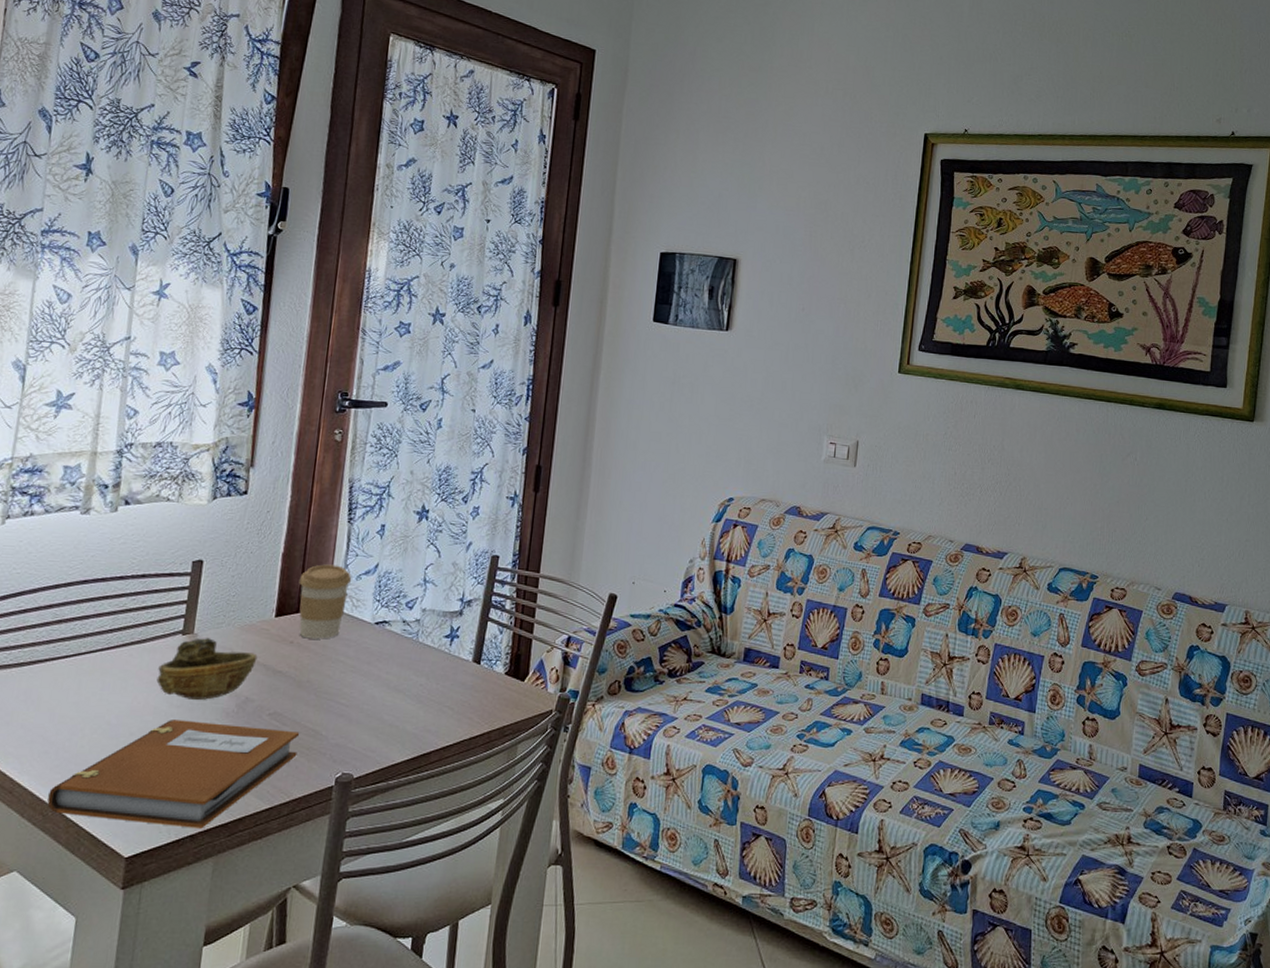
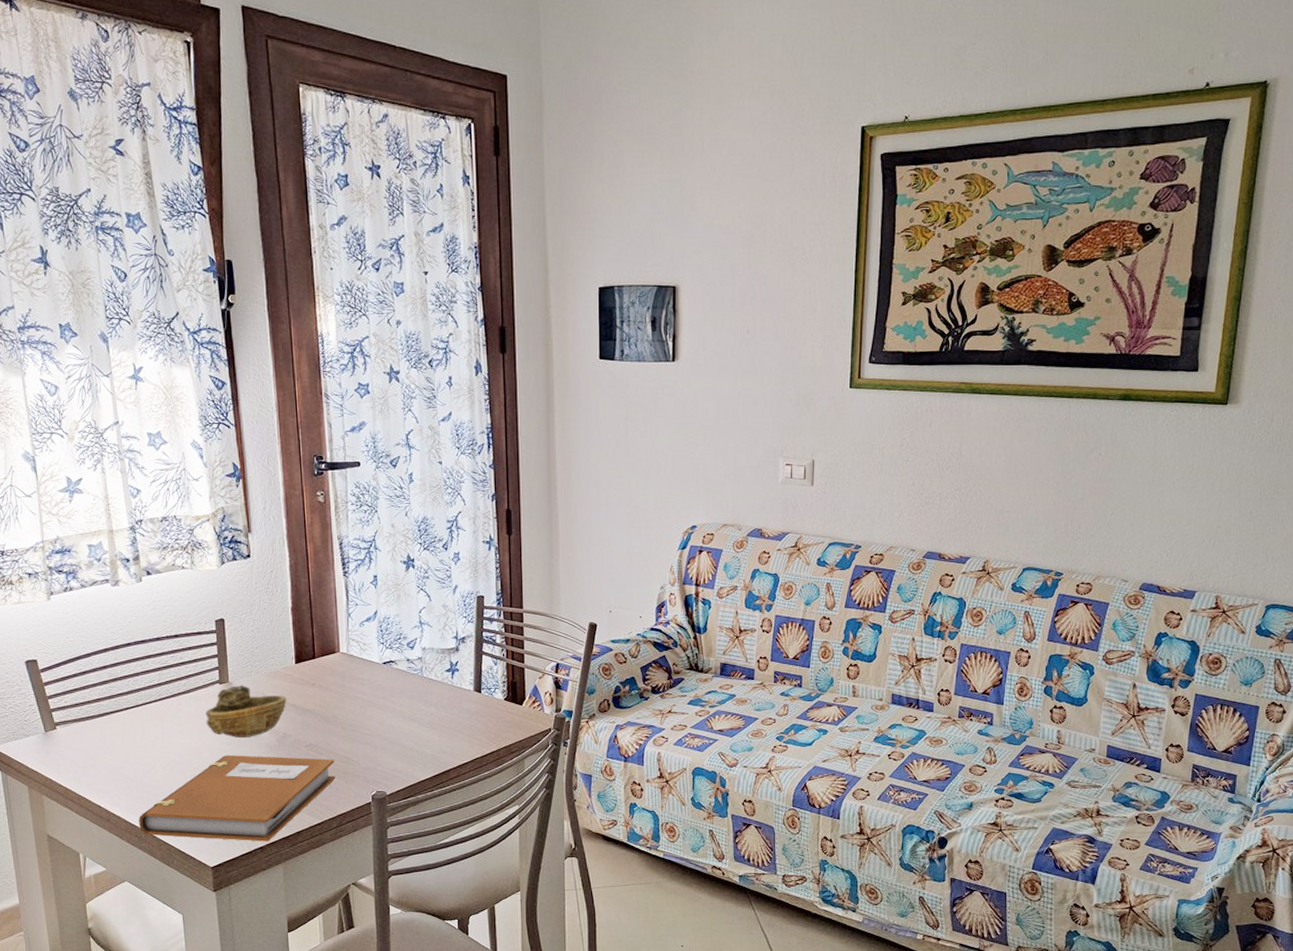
coffee cup: present [299,564,352,639] -> none [310,614,356,680]

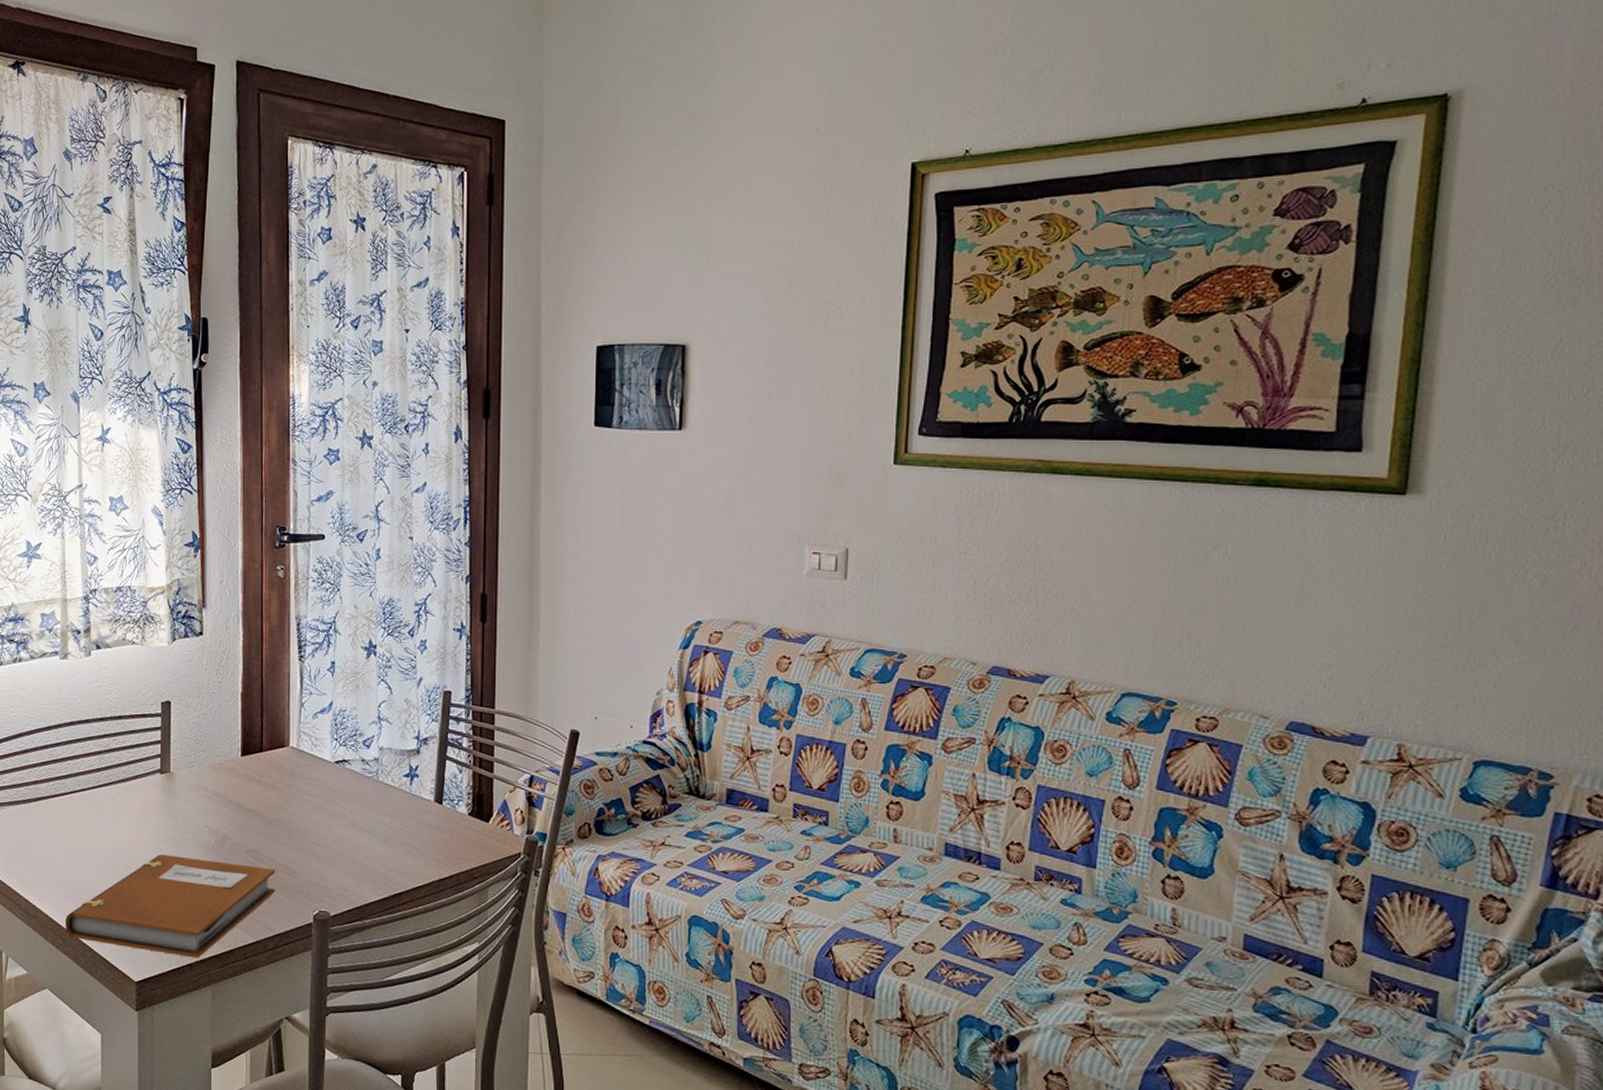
decorative bowl: present [205,685,287,738] -> none [143,776,230,836]

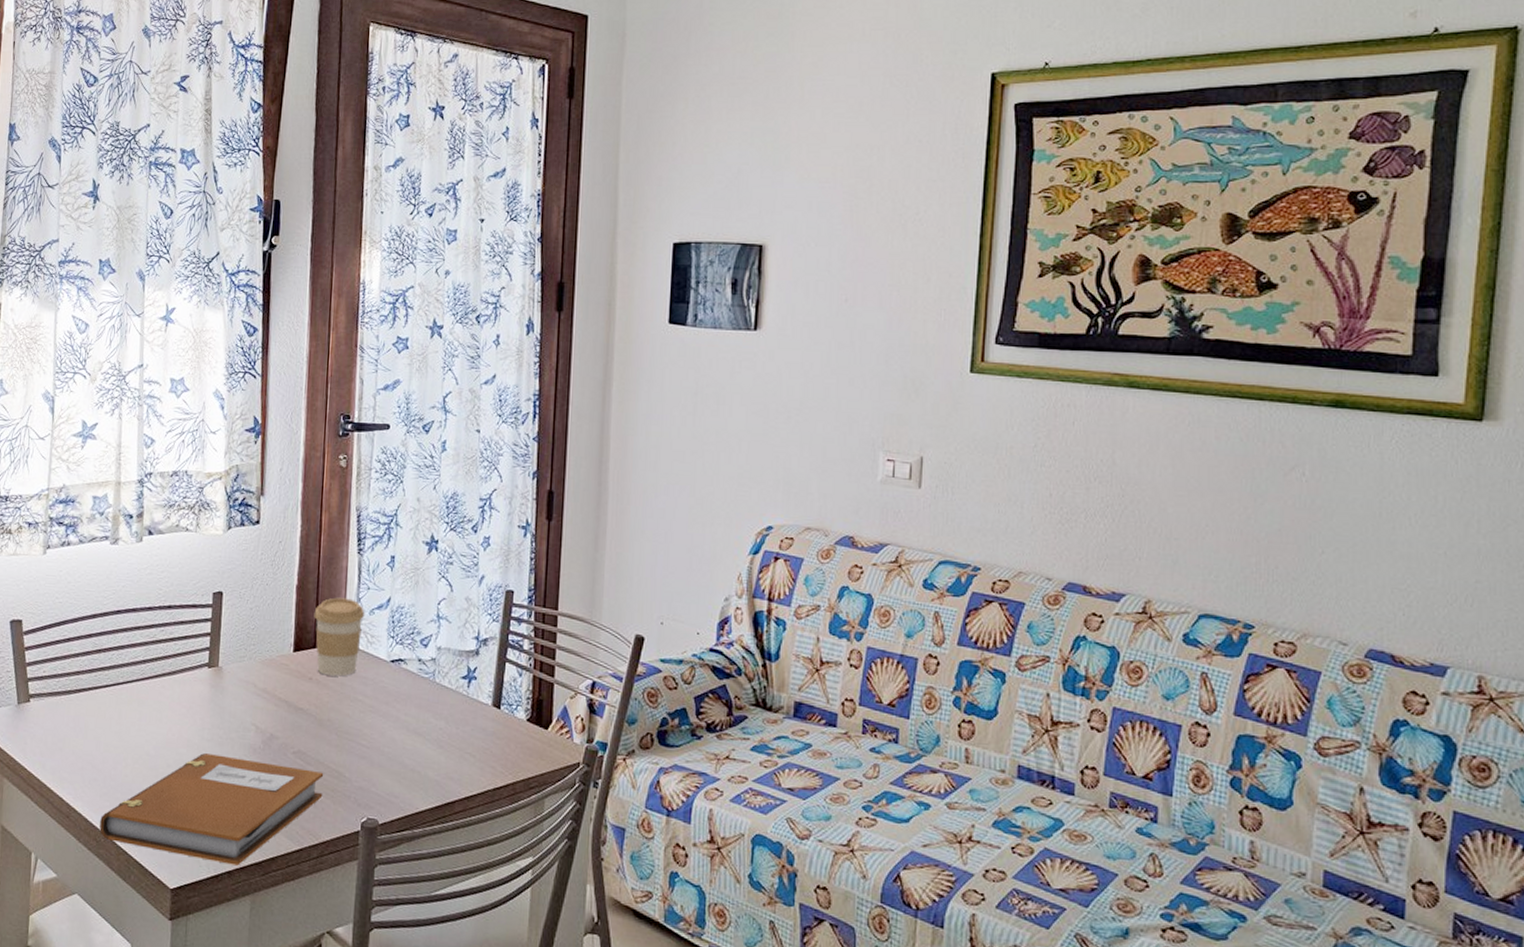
coffee cup: none [259,703,309,778] -> present [314,597,365,677]

